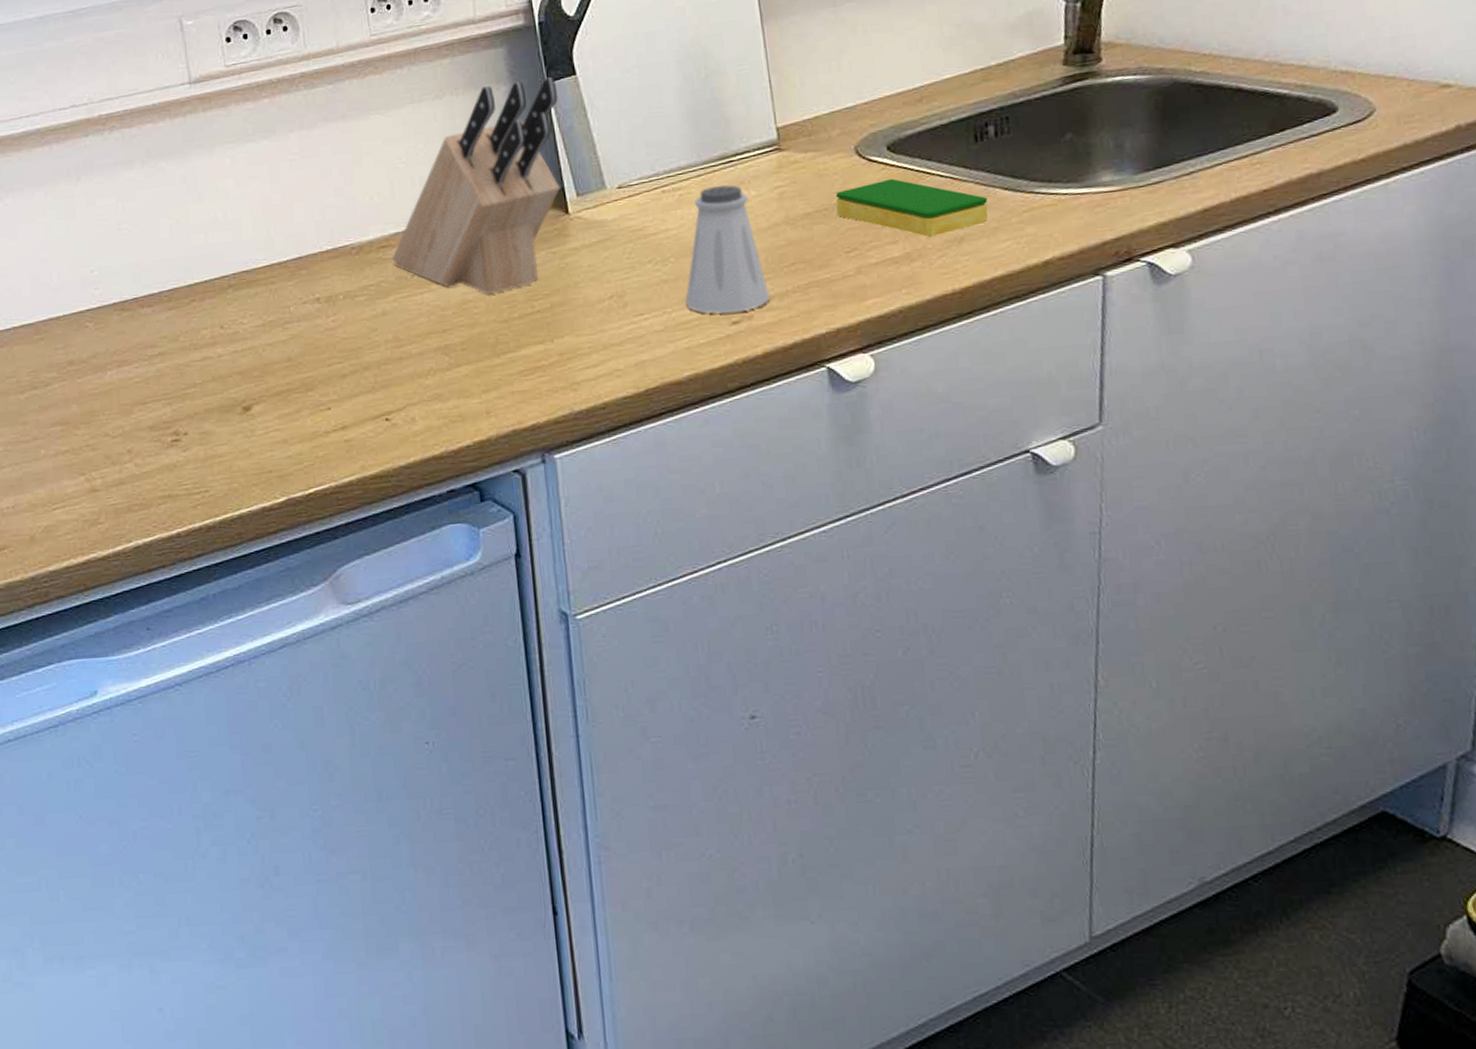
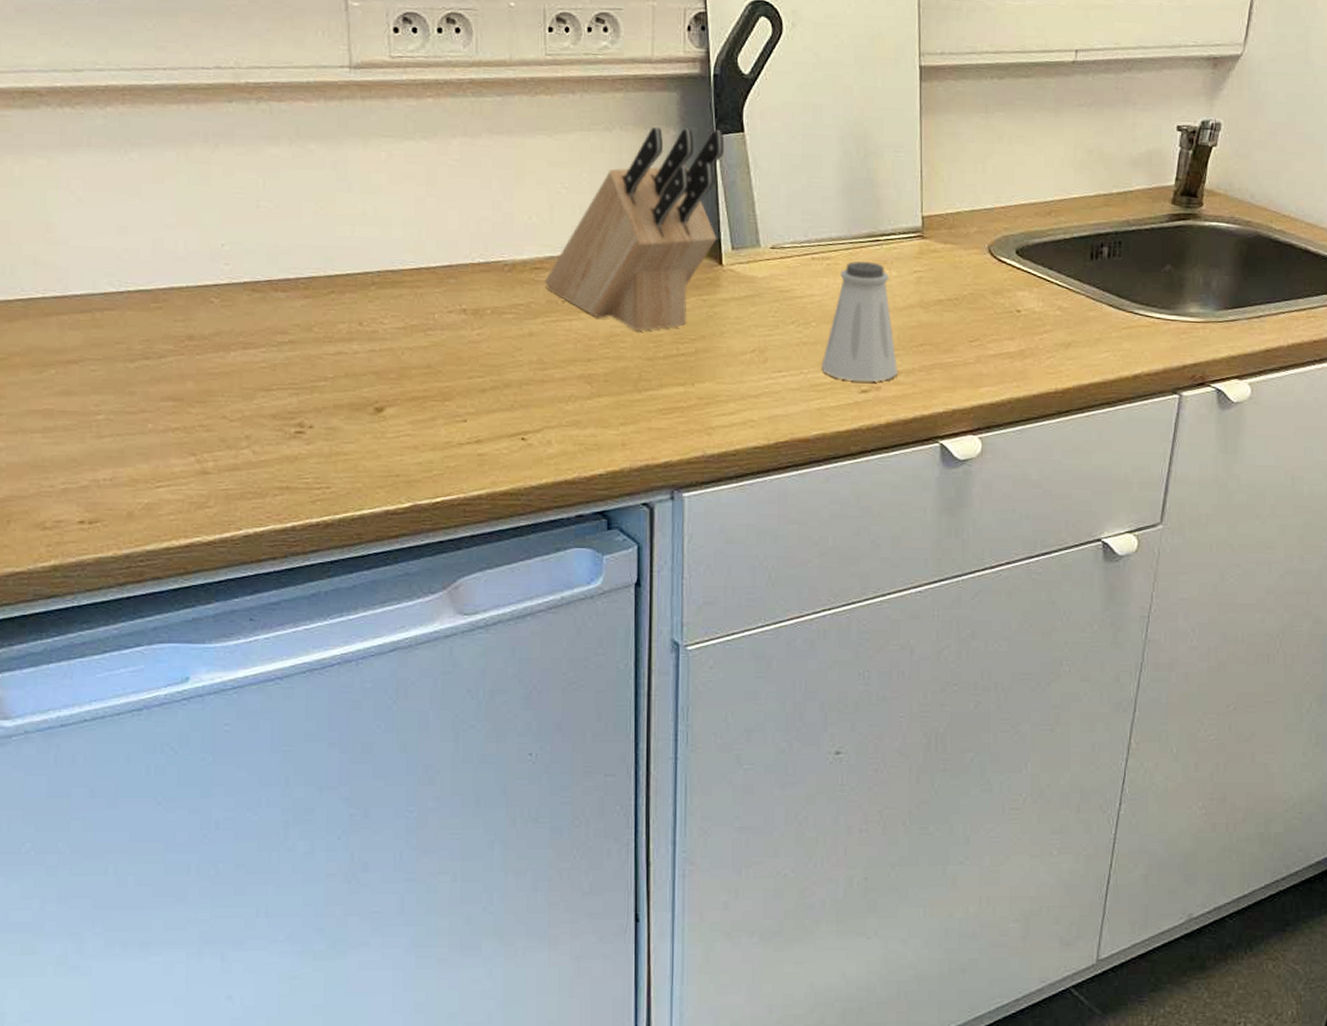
dish sponge: present [835,178,988,238] -> none [965,280,1095,339]

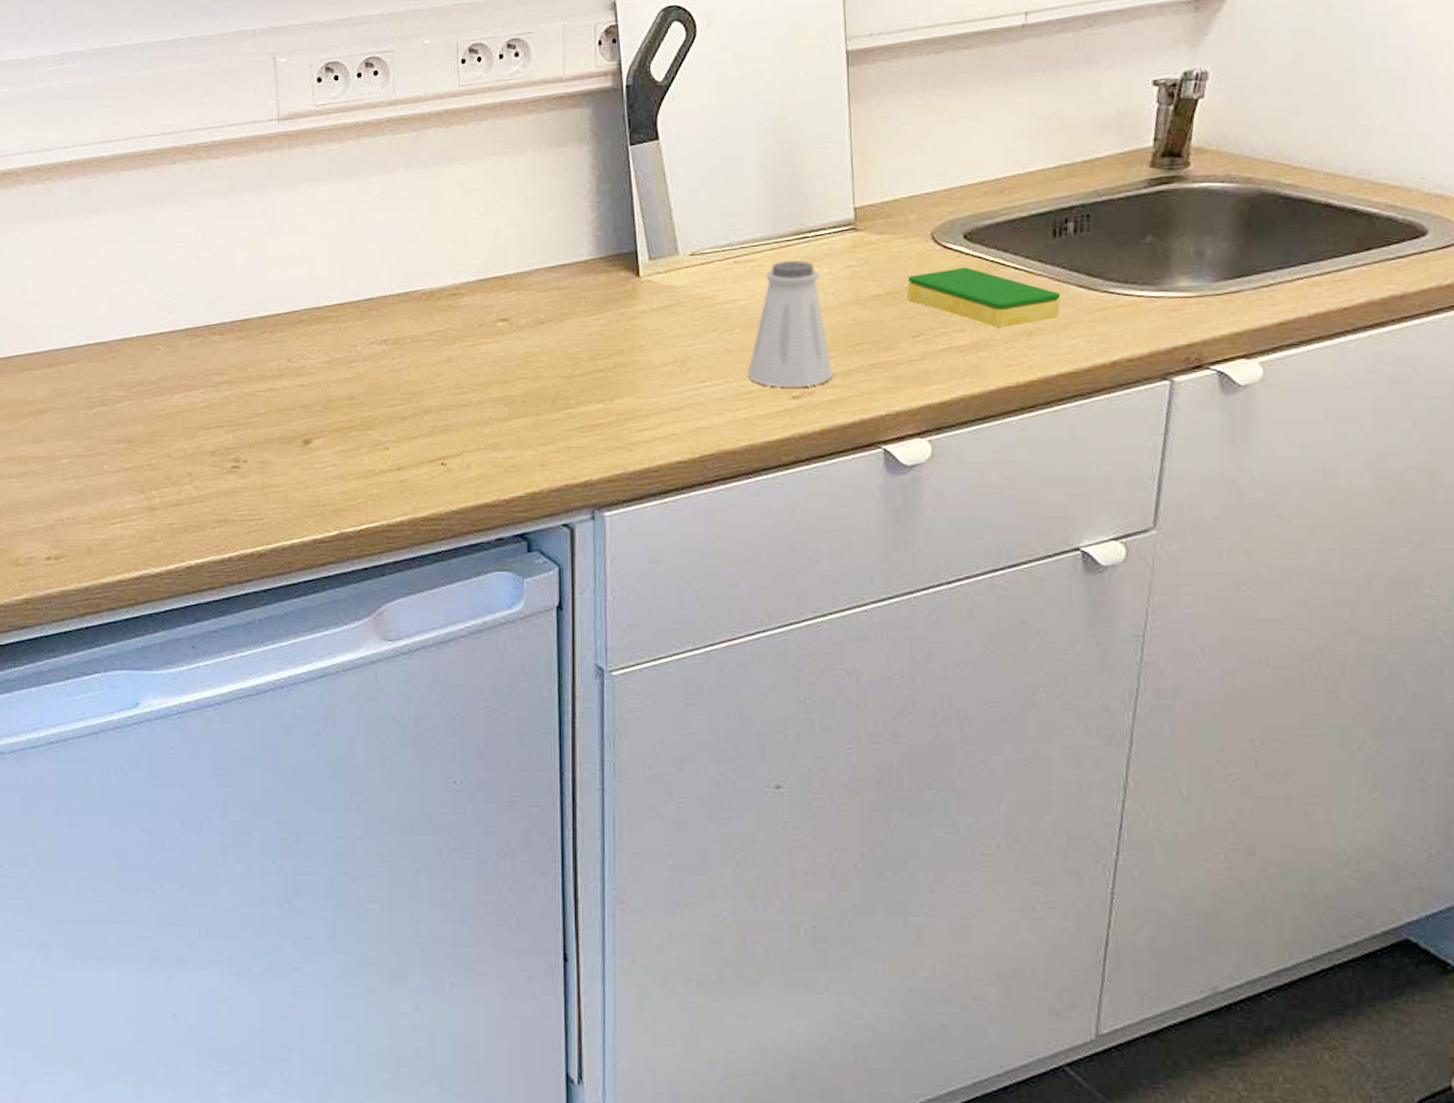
knife block: present [544,126,725,330] -> none [461,140,639,349]
dish sponge: none [965,280,1095,339] -> present [906,267,1061,329]

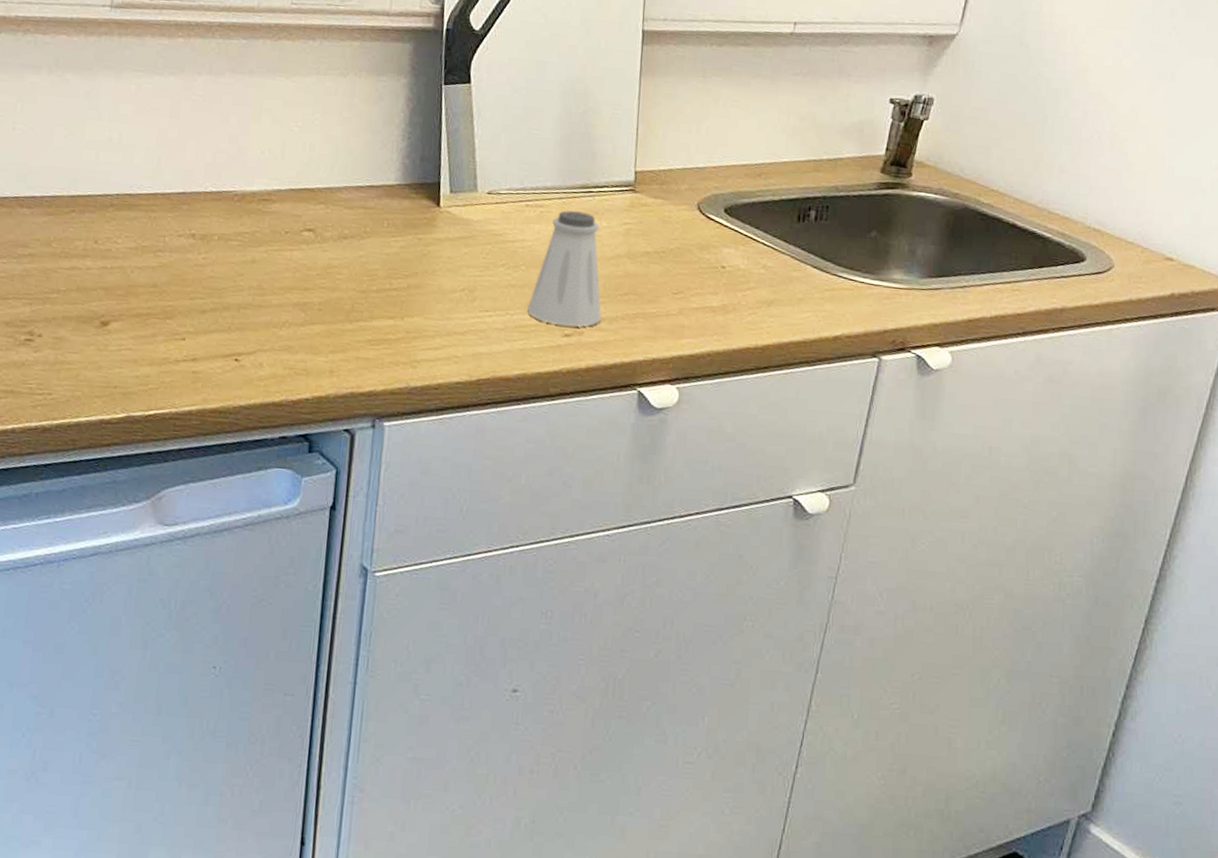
dish sponge: present [906,267,1061,329] -> none [671,237,799,296]

